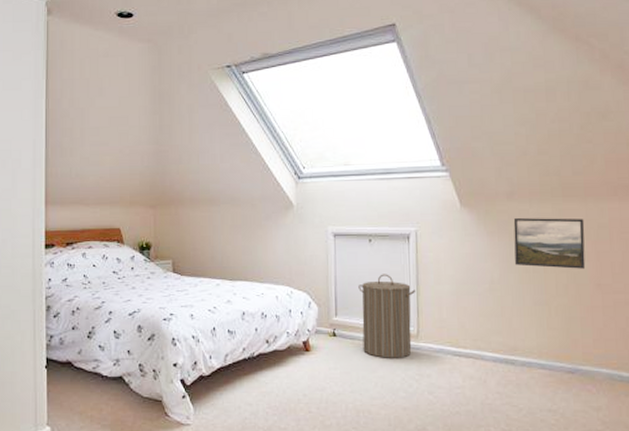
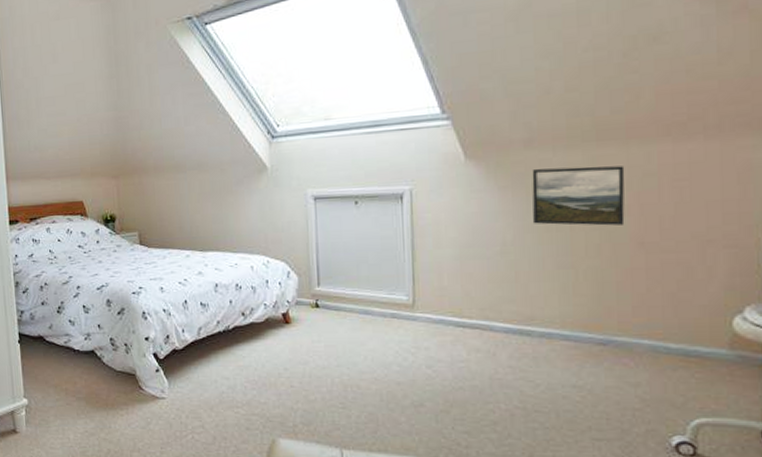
laundry hamper: present [358,274,416,358] -> none [343,238,412,330]

